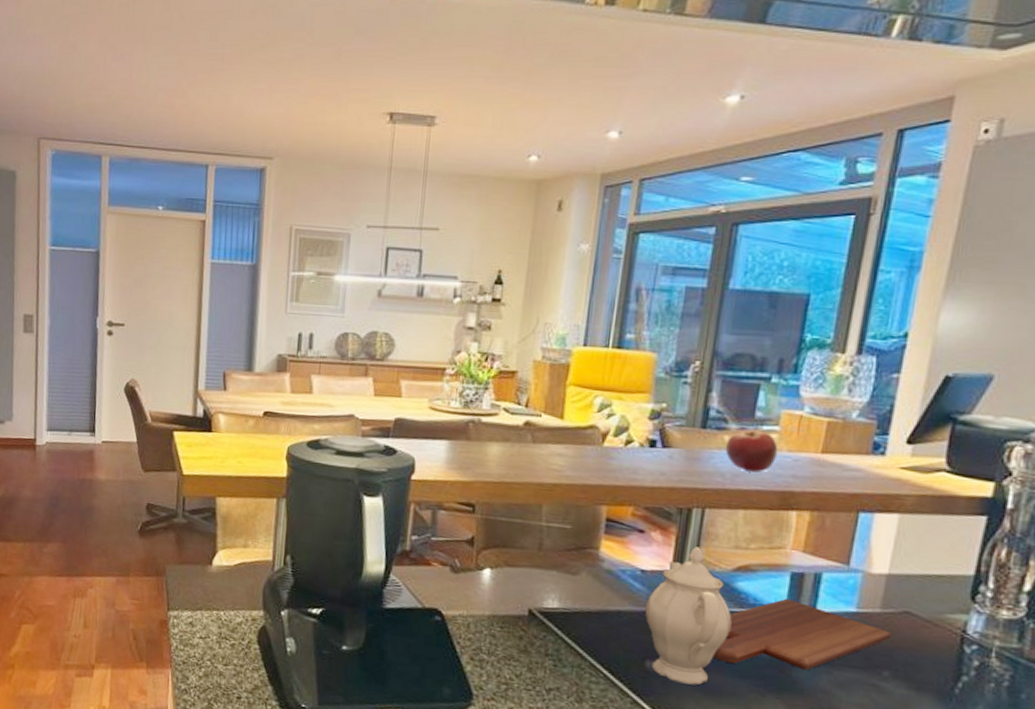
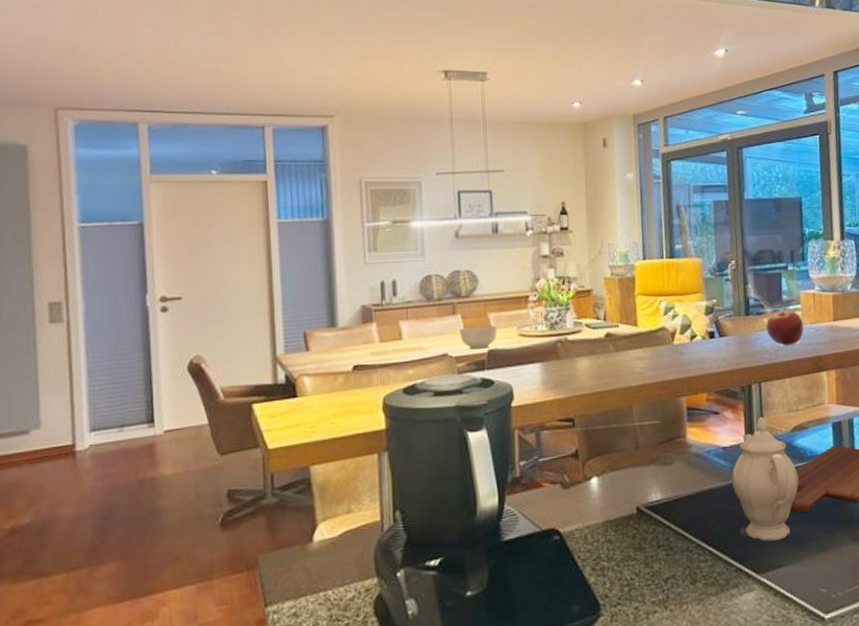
bowl: none [369,391,408,416] -> present [460,325,497,350]

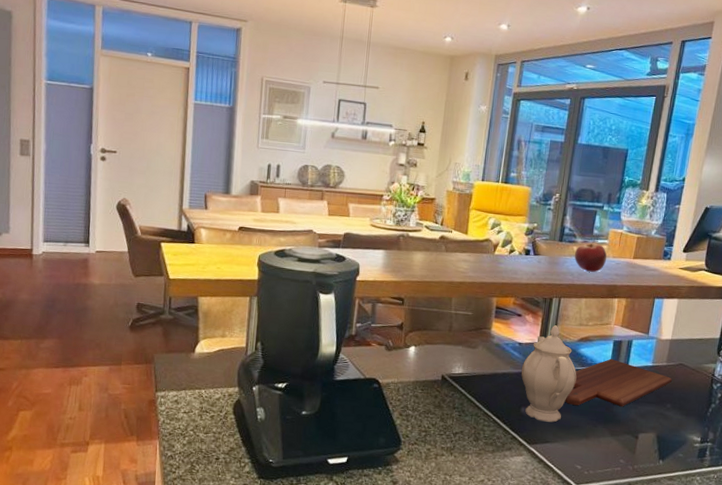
bowl: present [460,325,497,350] -> none [324,212,354,231]

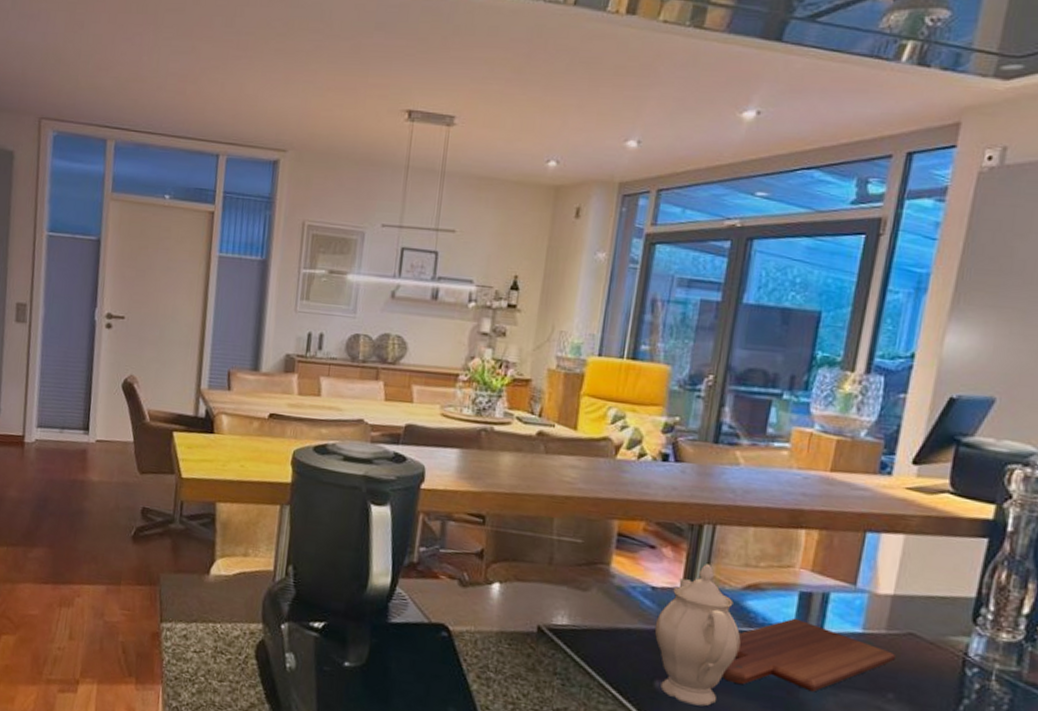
fruit: present [574,242,607,272] -> none [737,446,789,490]

